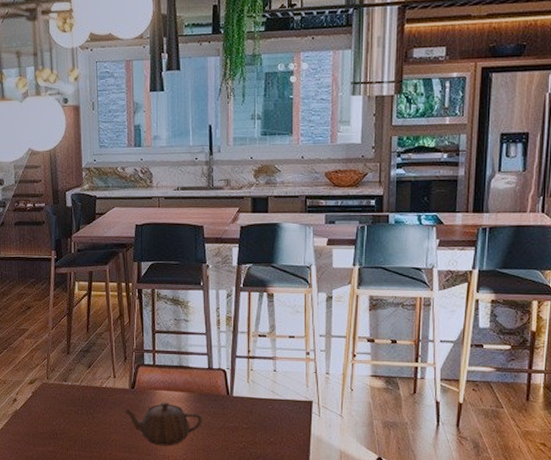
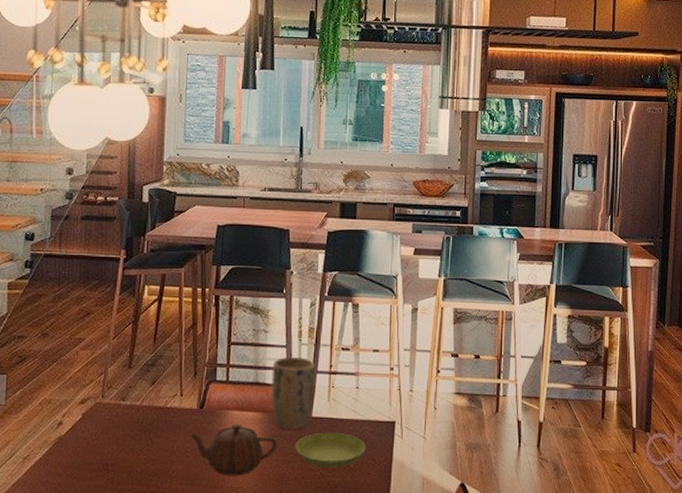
plant pot: none [194,344,235,407] -> present [271,357,316,429]
saucer: none [219,410,285,442] -> present [295,432,366,469]

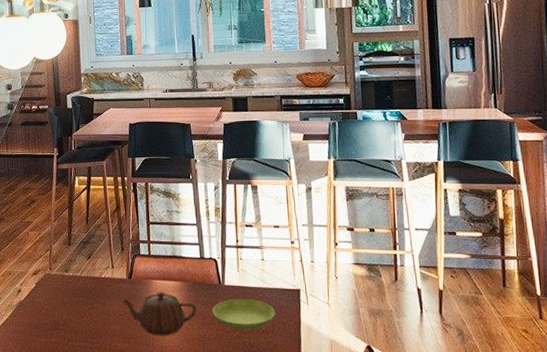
plant pot: present [271,357,316,429] -> none [186,234,225,296]

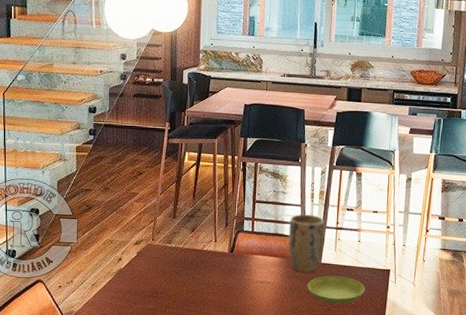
teapot: present [122,292,197,336] -> none [222,266,294,307]
plant pot: none [186,234,225,296] -> present [288,214,325,272]

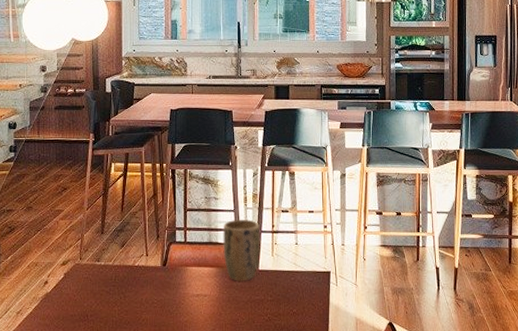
saucer: present [307,275,365,305] -> none [245,282,306,313]

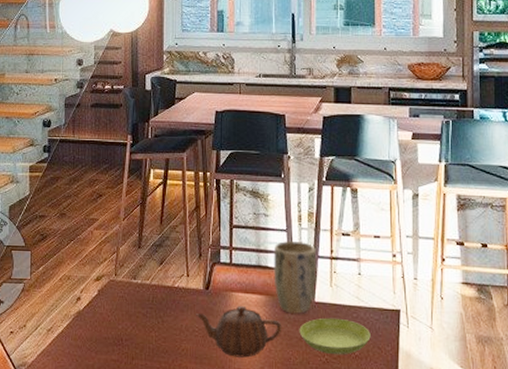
teapot: none [155,278,231,323] -> present [196,306,282,358]
saucer: none [245,282,306,313] -> present [299,317,371,355]

